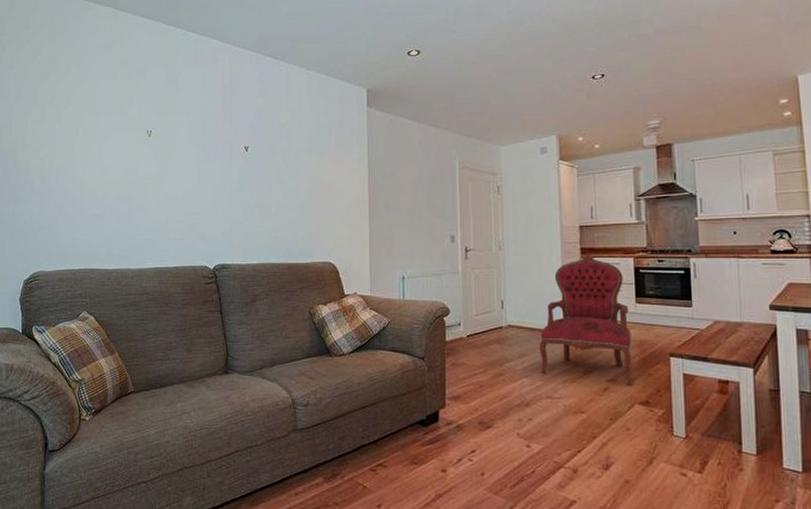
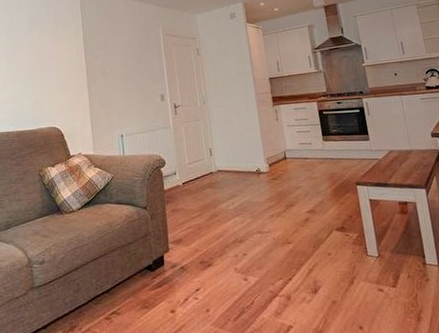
armchair: present [539,255,633,386] -> none [246,102,329,215]

